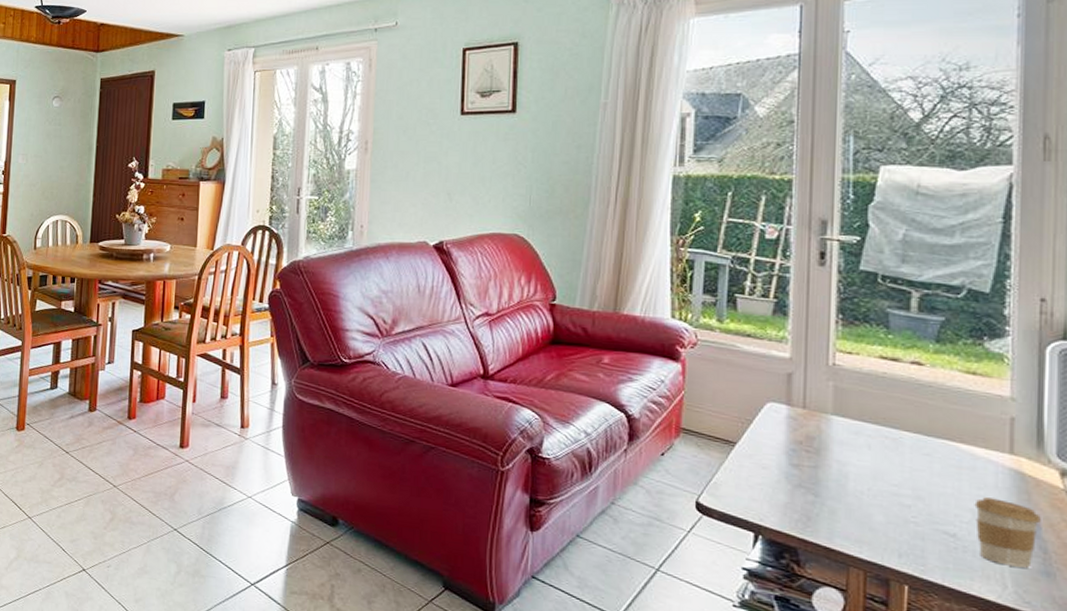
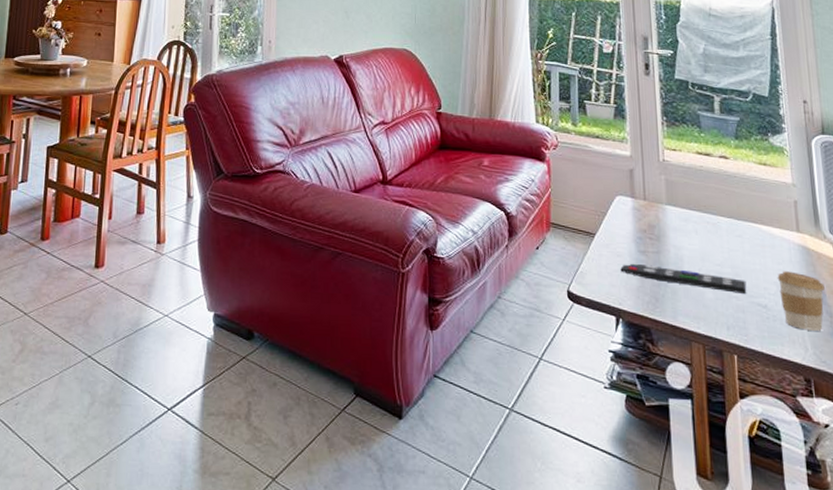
remote control: none [765,477,931,521] -> present [620,263,747,295]

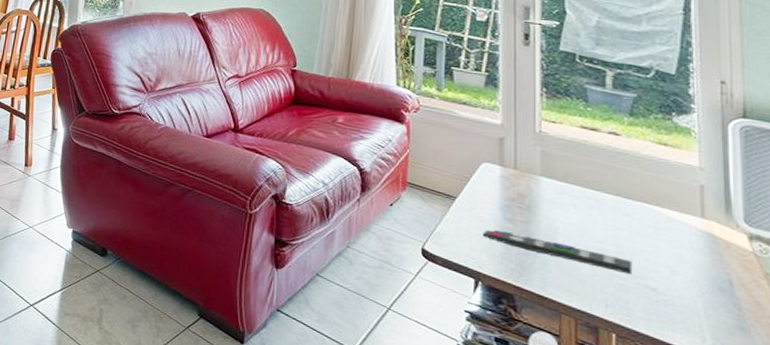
coffee cup: present [777,271,825,331] -> none [672,256,733,323]

